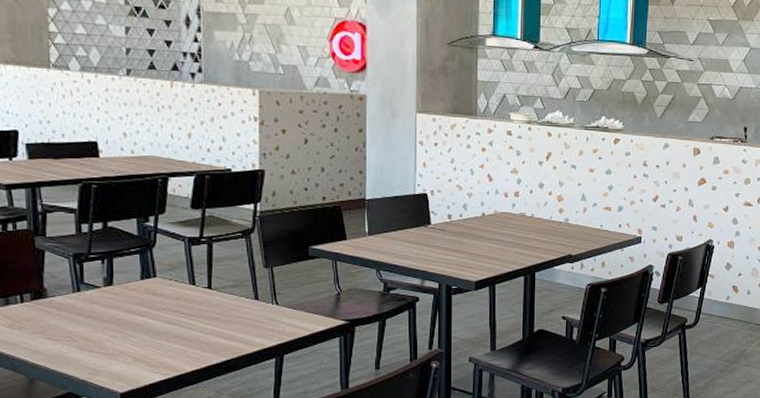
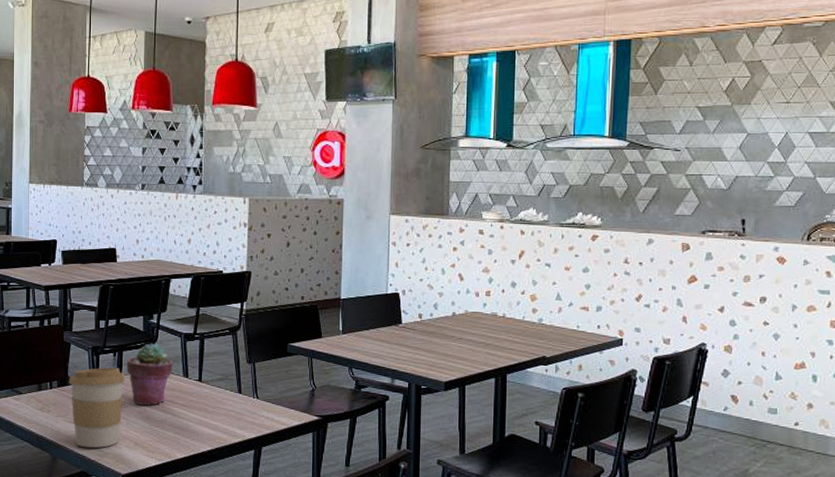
coffee cup: none [45,276,119,367] -> present [69,367,126,448]
potted succulent: none [119,248,176,317] -> present [127,343,173,405]

